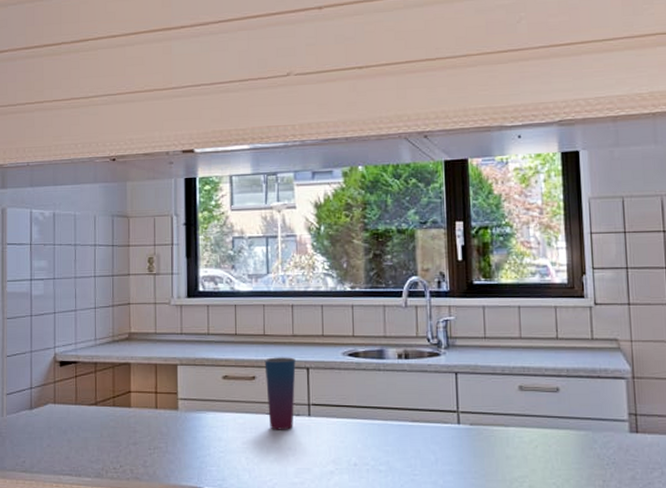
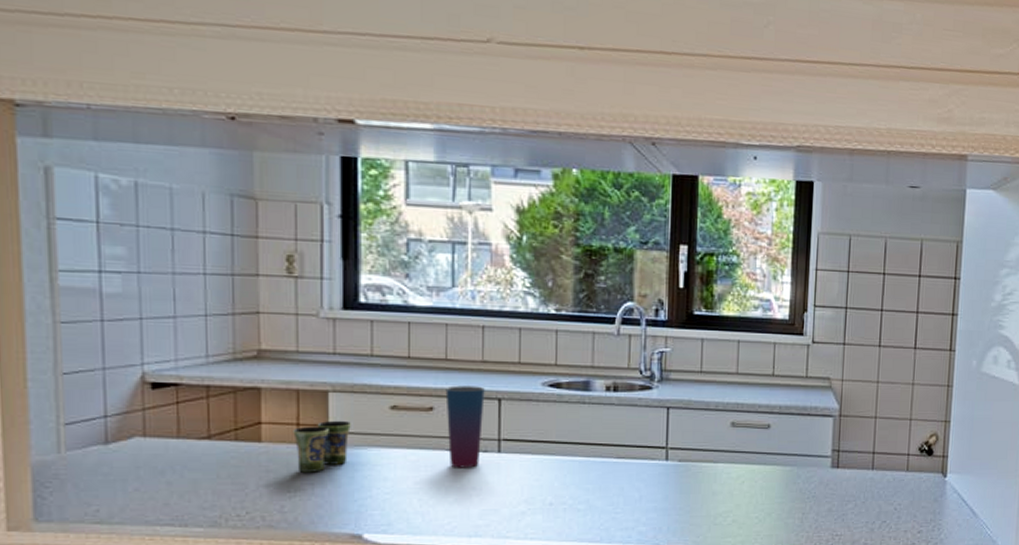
cup: none [153,388,195,433] -> present [293,420,352,473]

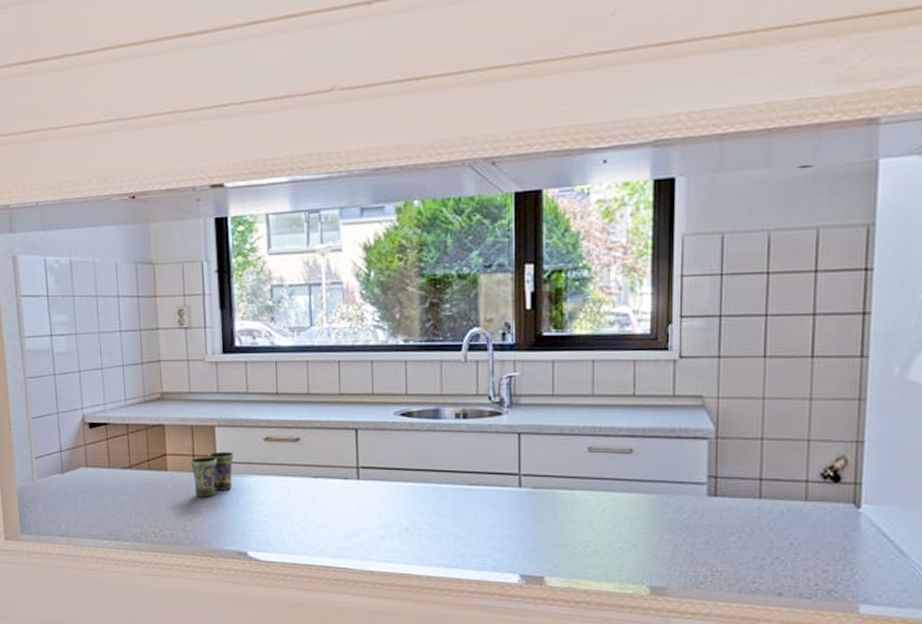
cup: present [445,385,485,468] -> none [309,417,343,494]

